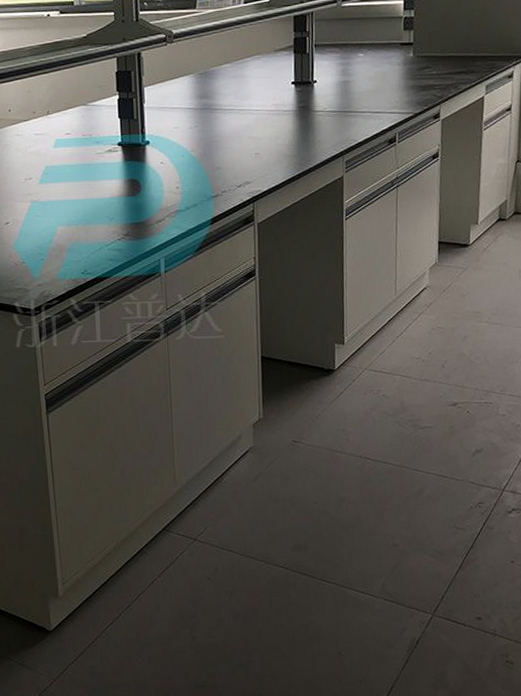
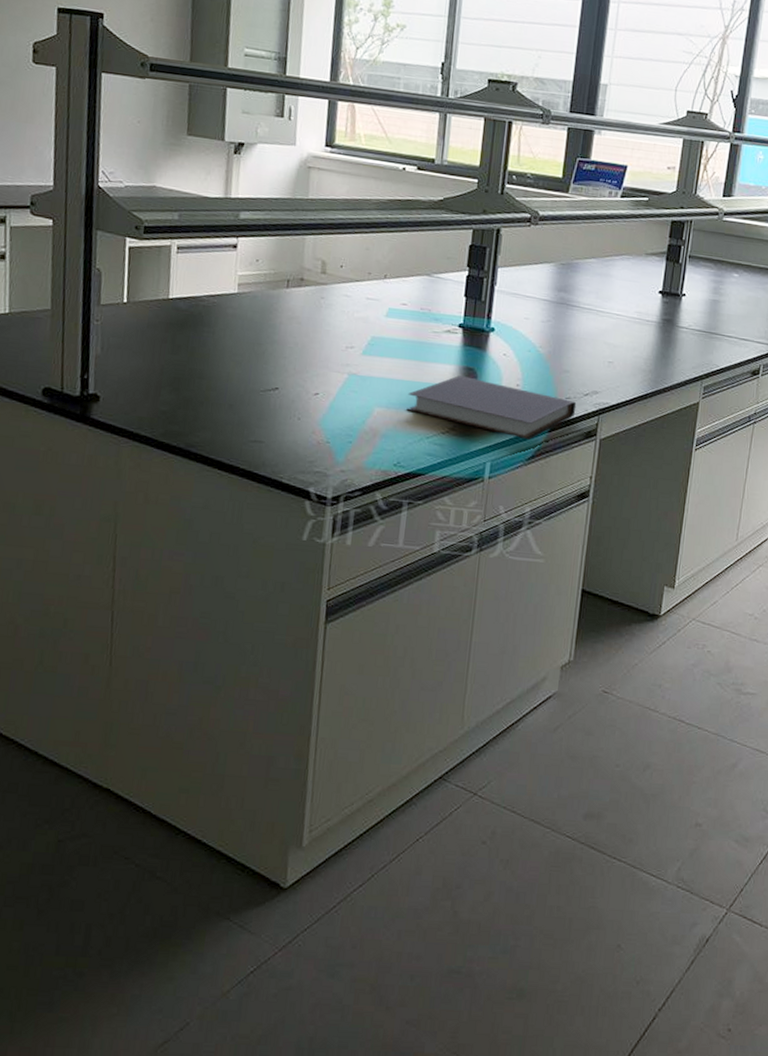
notebook: none [84,187,232,234] -> present [406,375,577,440]

